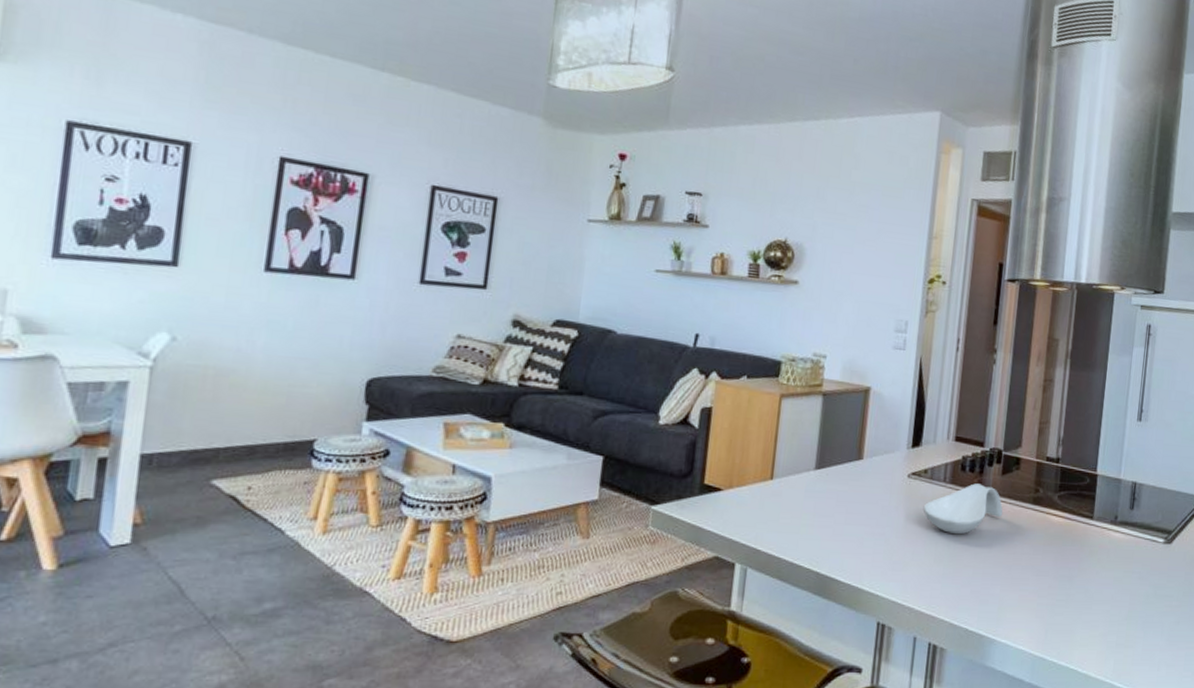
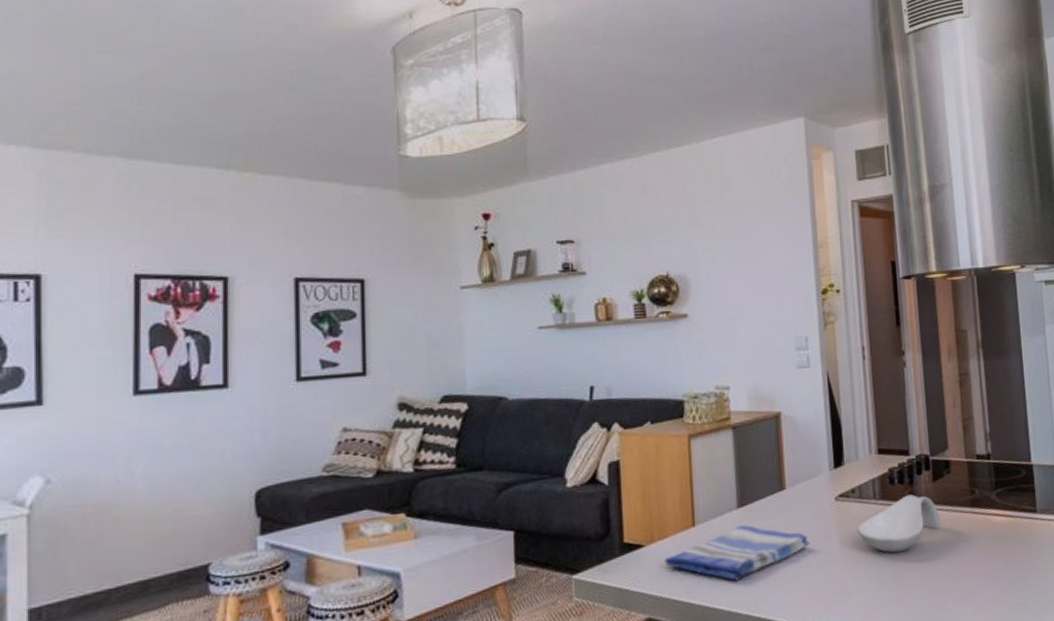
dish towel: none [738,486,877,536] -> present [664,525,810,581]

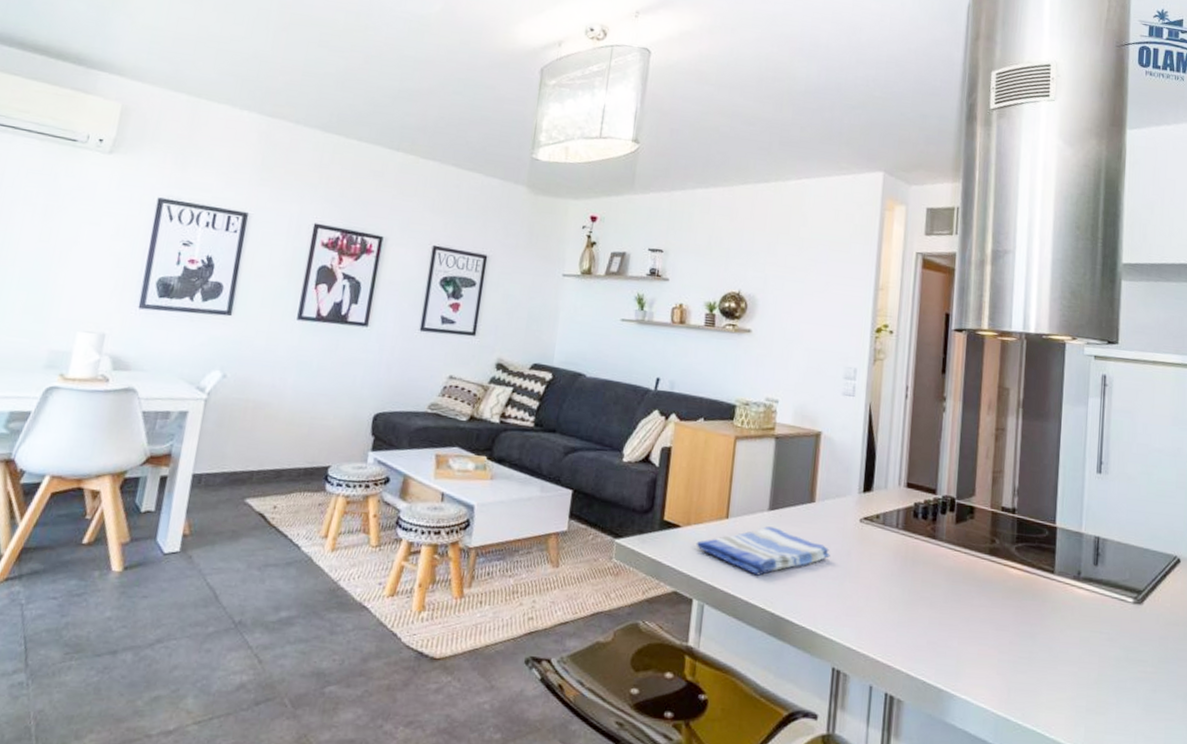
spoon rest: present [857,494,942,553] -> none [876,531,959,583]

